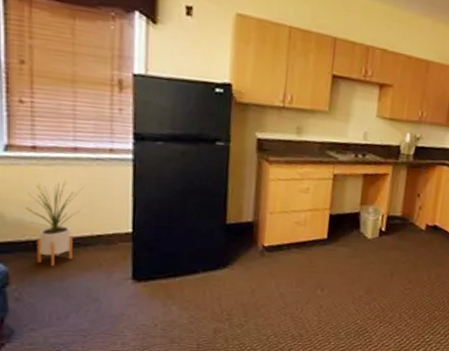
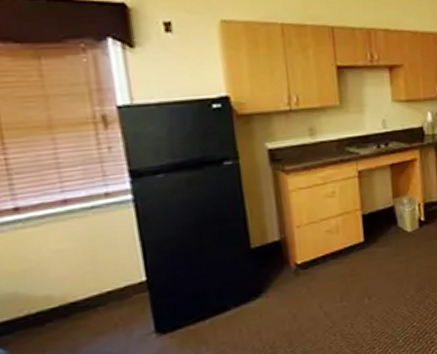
house plant: present [26,181,84,266] -> none [18,239,84,338]

